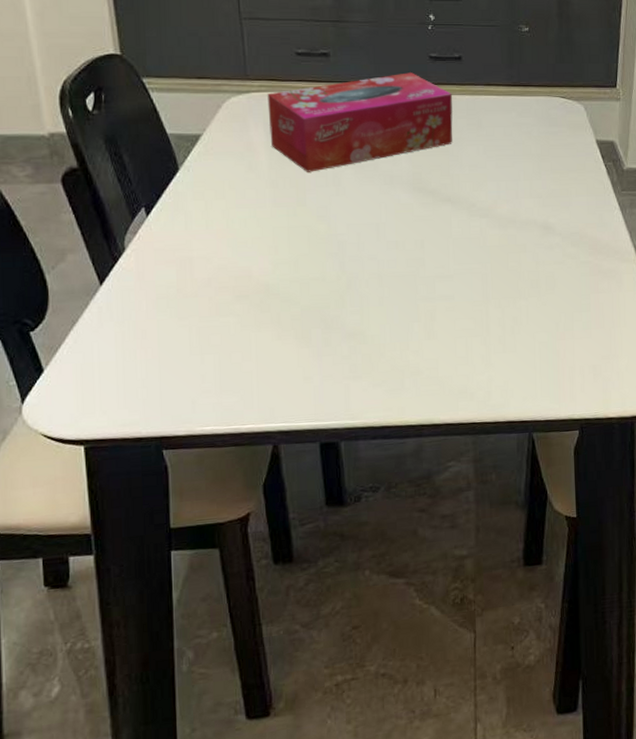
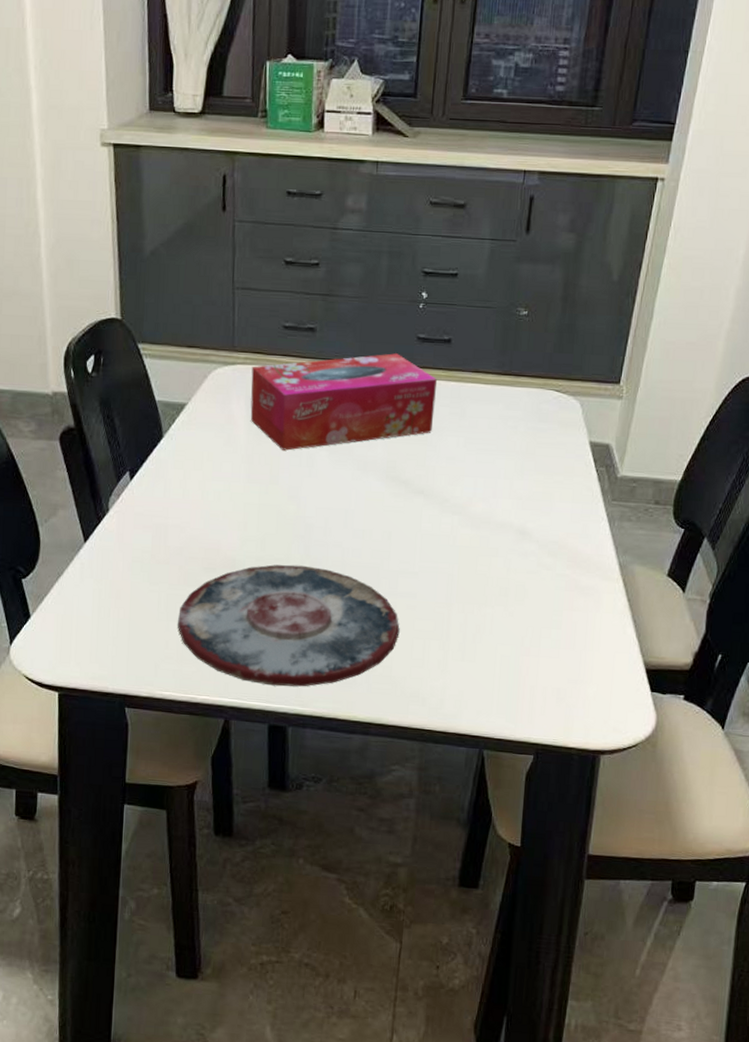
plate: none [212,281,442,404] -> present [177,564,400,687]

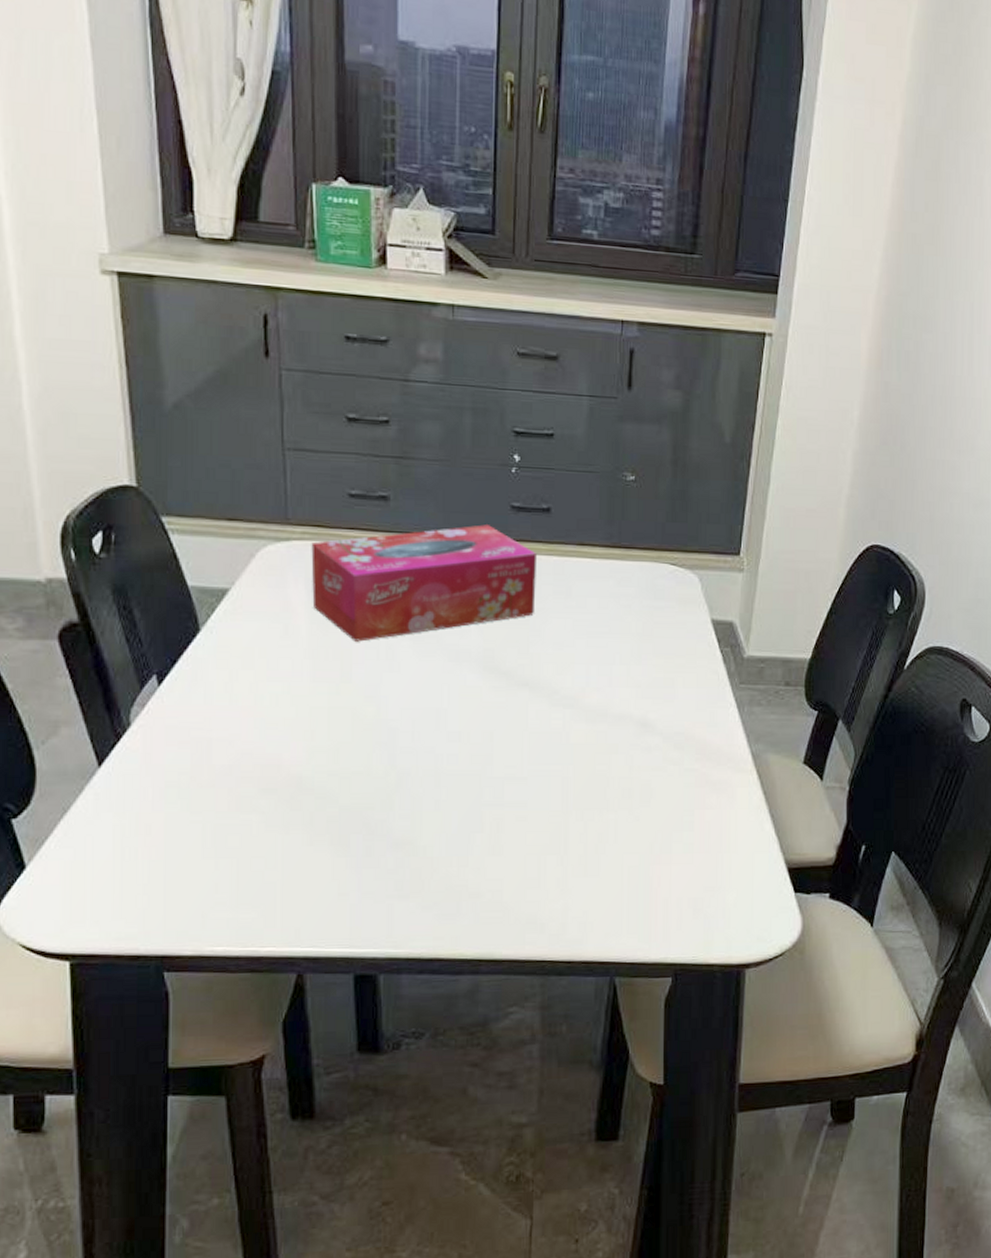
plate: present [177,564,400,687] -> none [229,778,509,927]

